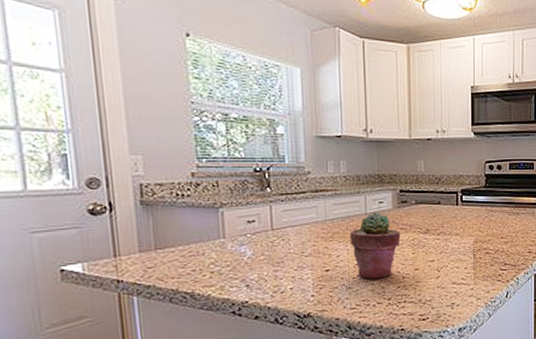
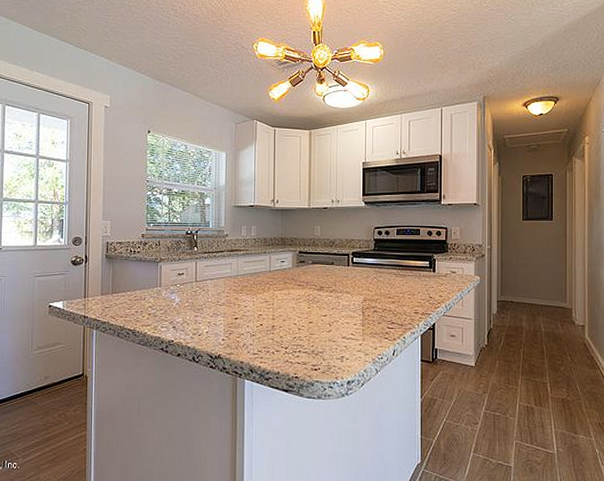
potted succulent: present [349,212,401,279] -> none [256,270,298,329]

